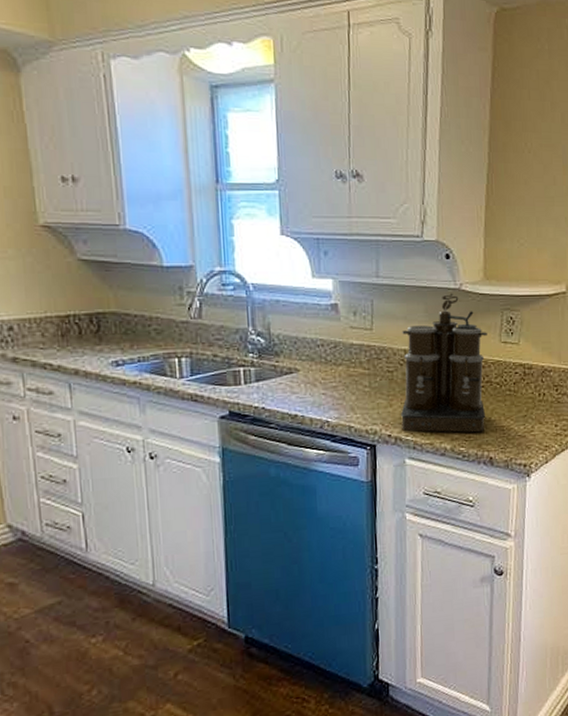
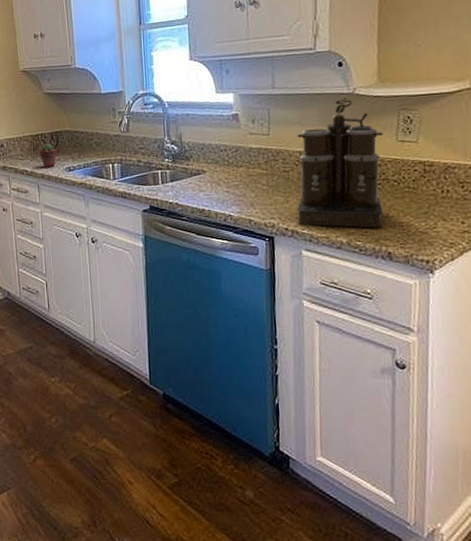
potted succulent: none [71,328,100,362] -> present [39,143,58,168]

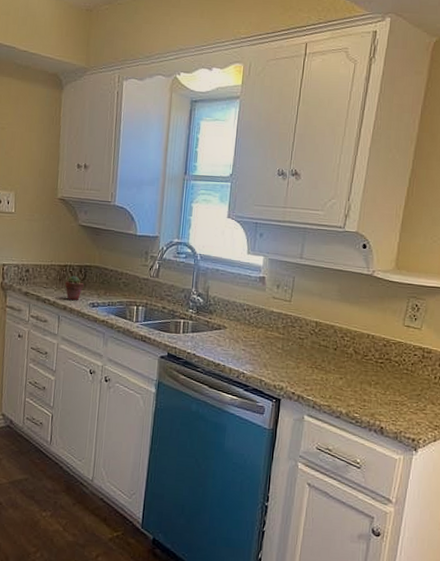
coffee maker: present [297,97,384,228] -> none [305,278,392,403]

